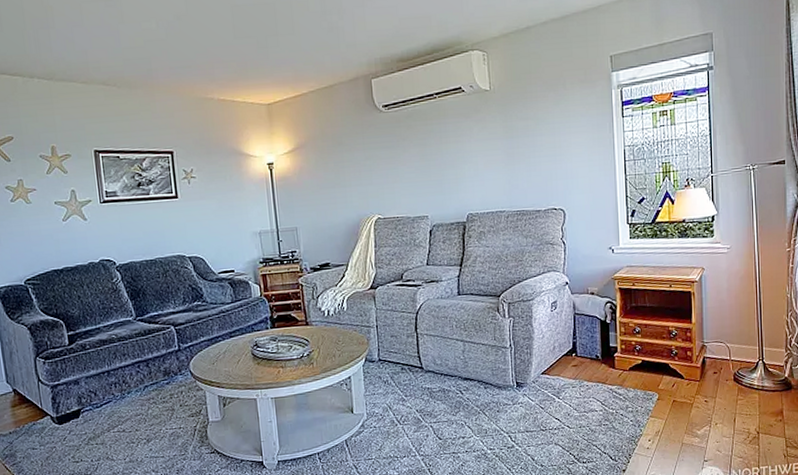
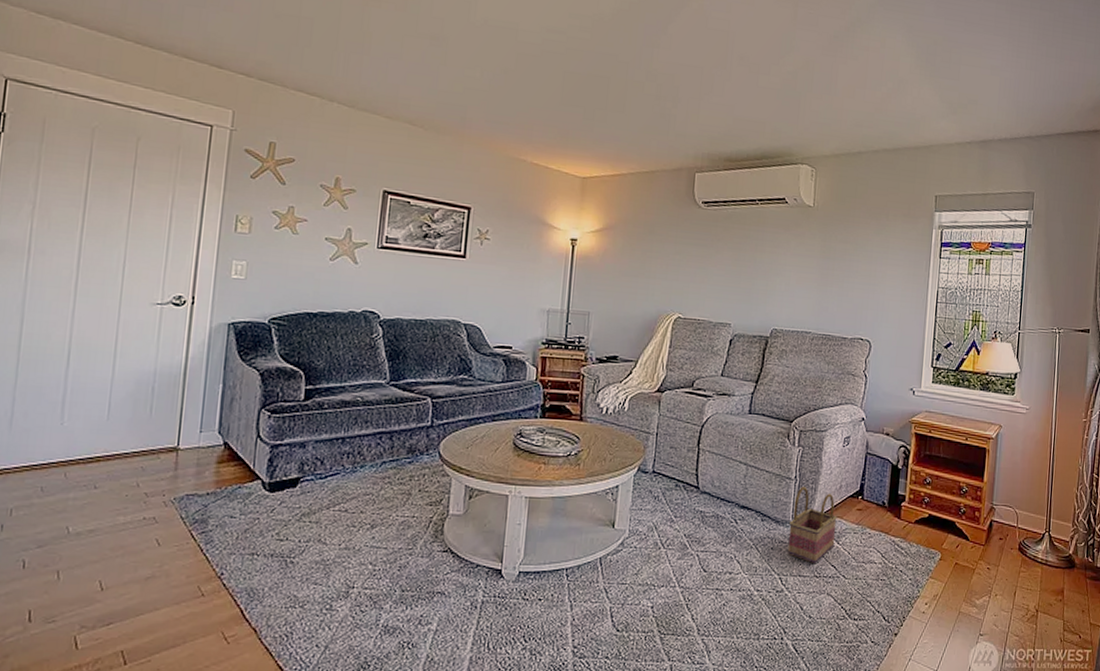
basket: none [511,353,555,419] -> present [787,487,837,563]

